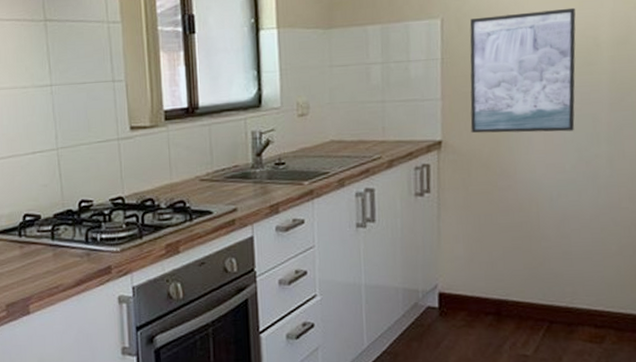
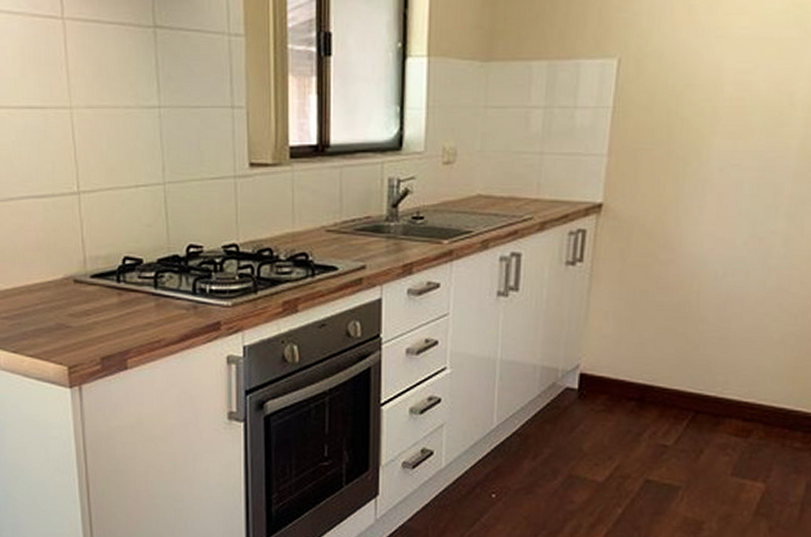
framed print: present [470,7,576,133] -> none [636,56,773,202]

